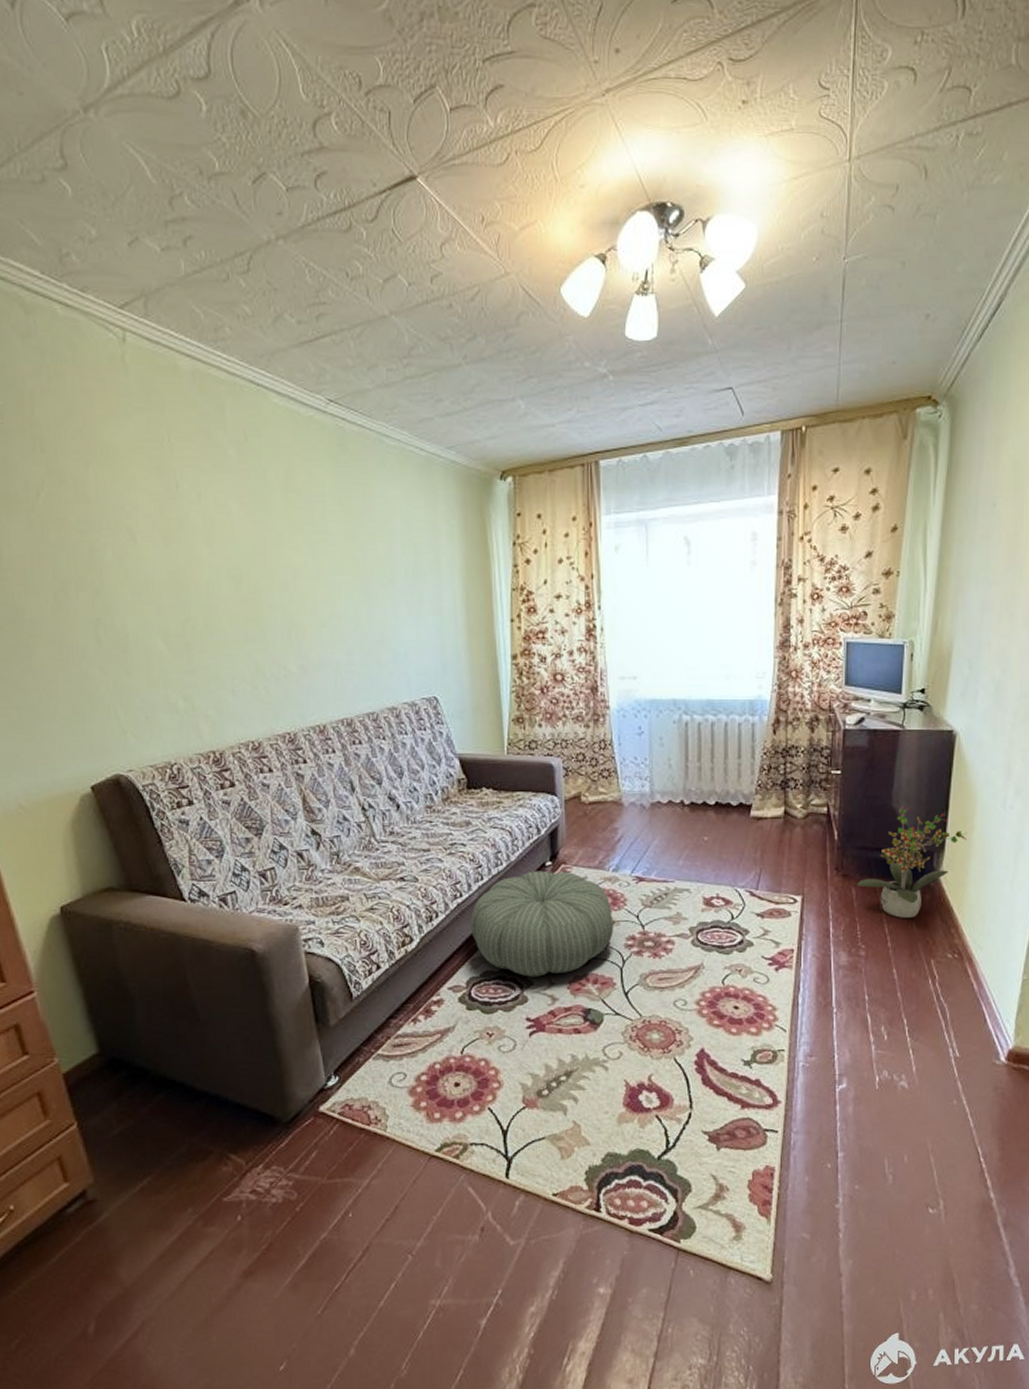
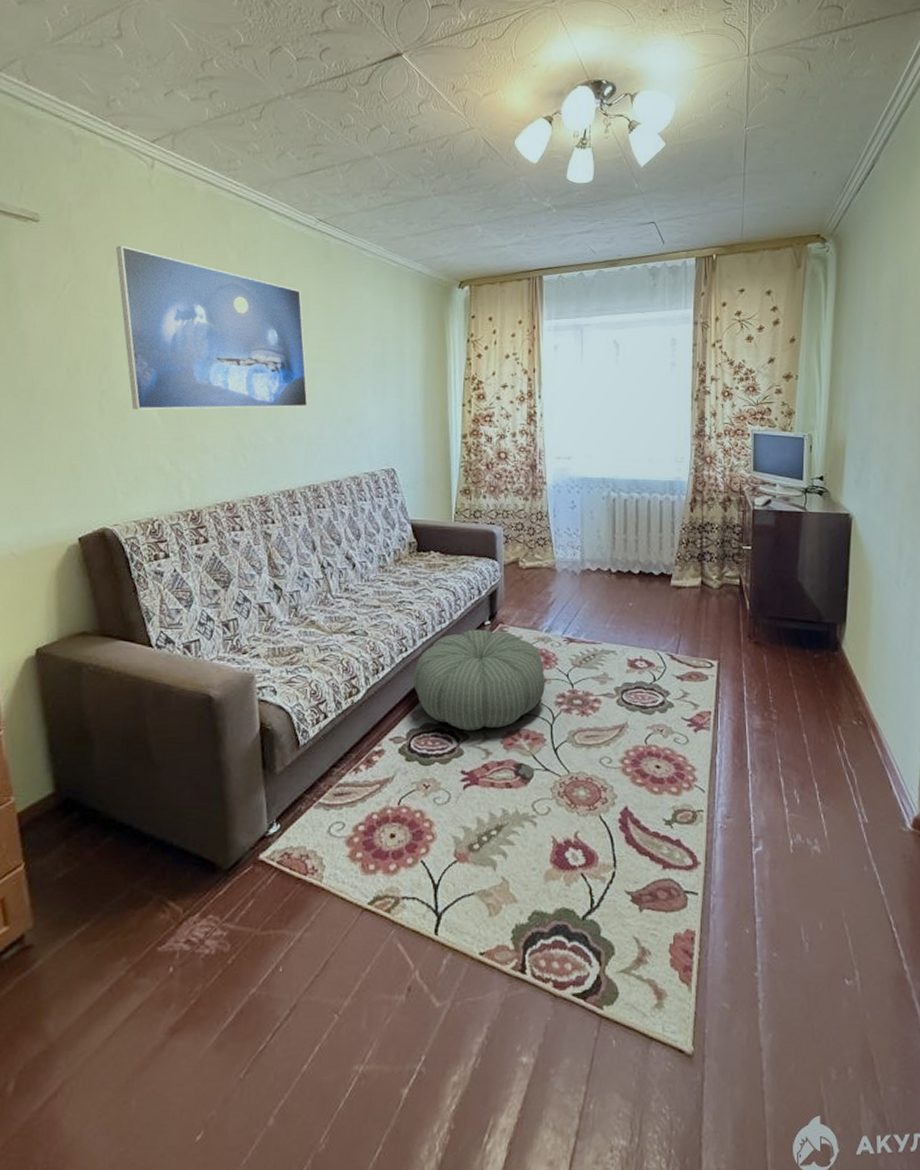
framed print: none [93,441,334,639] -> present [116,245,308,410]
potted plant: present [857,806,967,918] -> none [768,580,866,685]

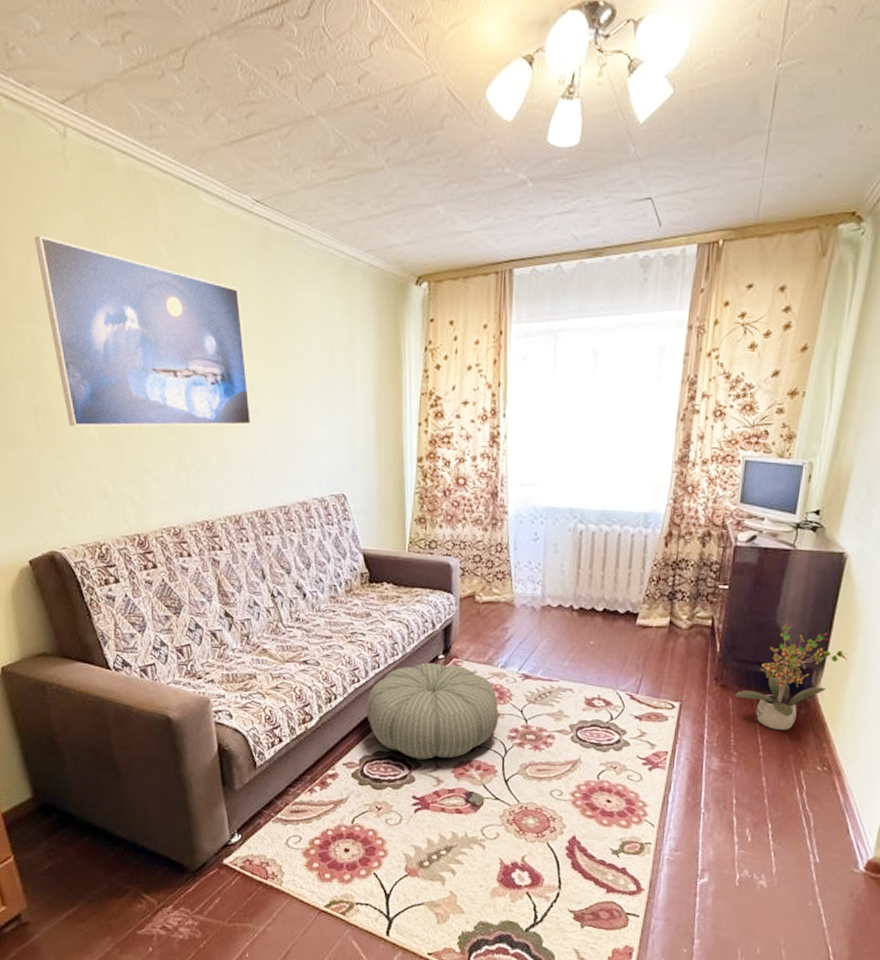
potted plant: none [768,580,866,685] -> present [734,623,848,730]

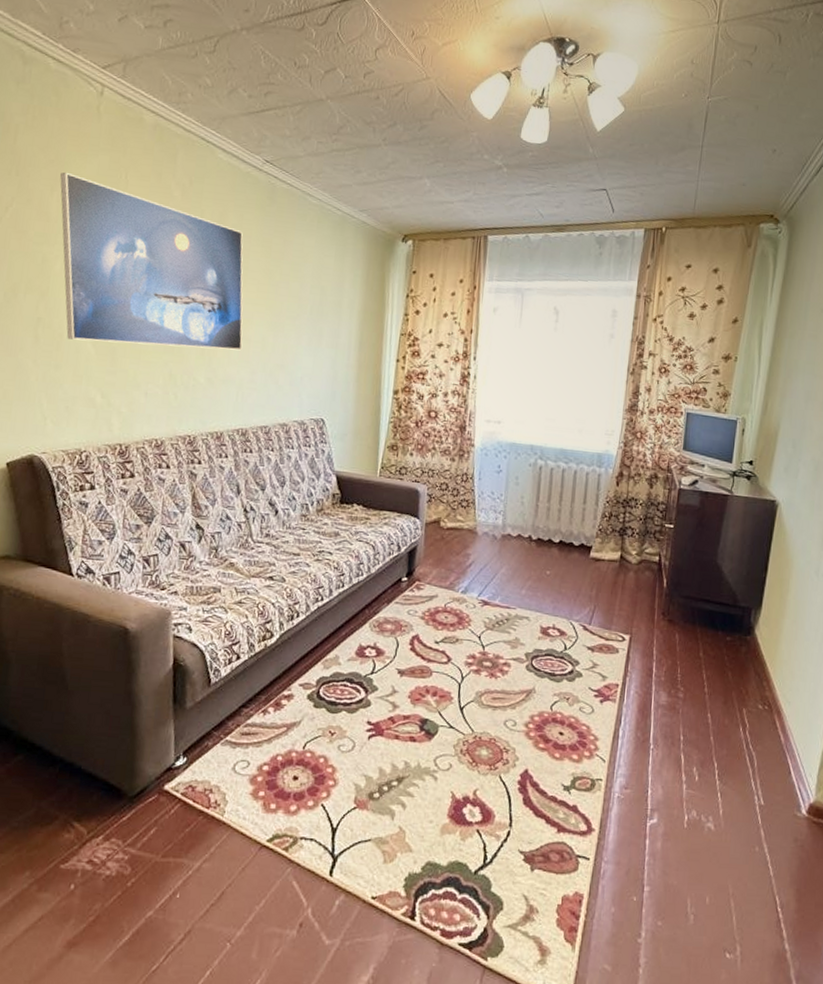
pouf: present [366,662,499,760] -> none [327,584,457,684]
potted plant: present [734,623,848,730] -> none [680,563,783,667]

